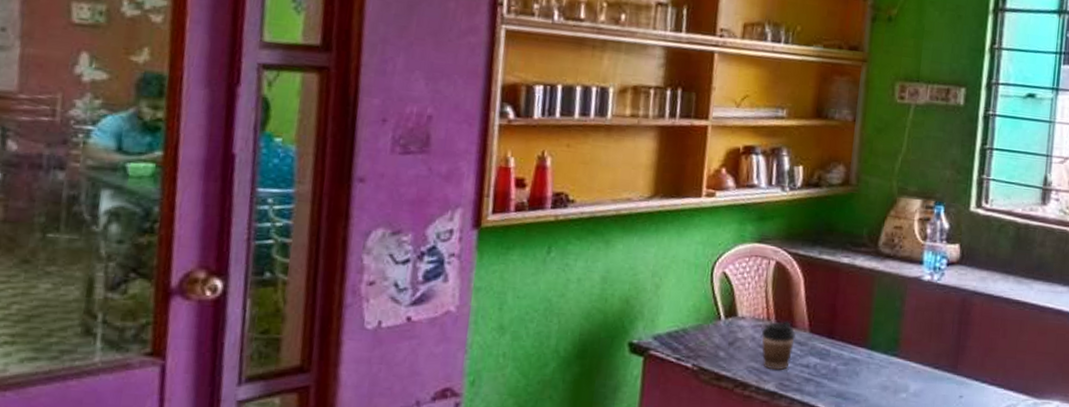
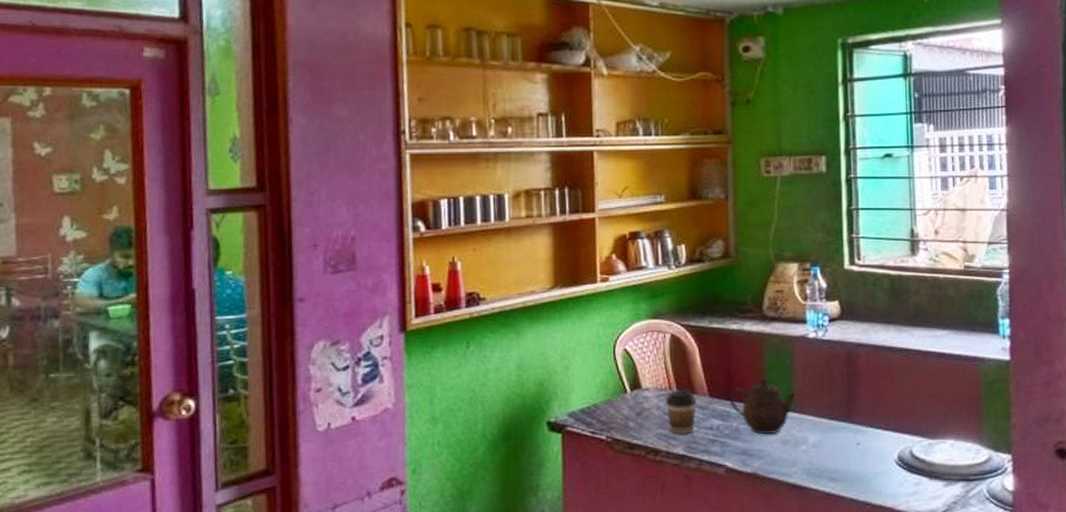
teapot: none [830,318,902,378] -> present [729,378,796,434]

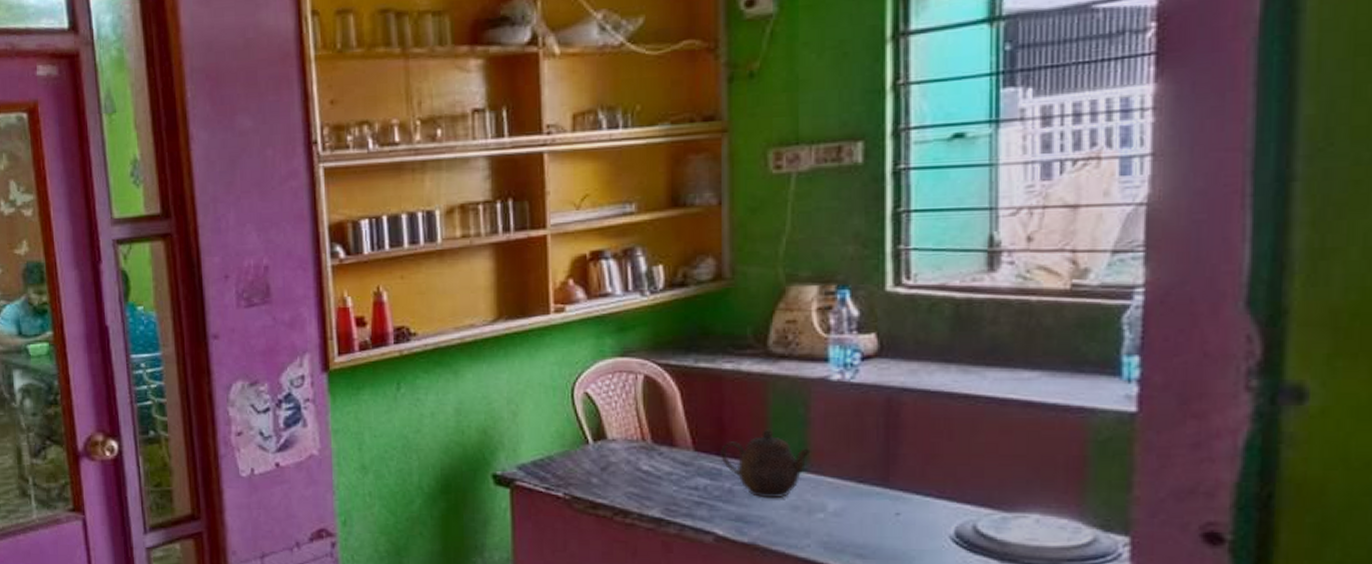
coffee cup: present [666,389,697,434] -> none [638,441,677,494]

